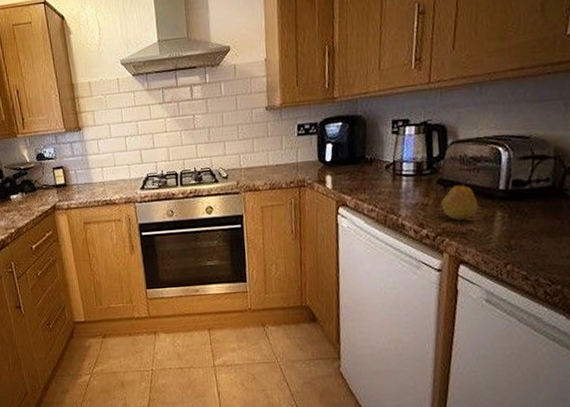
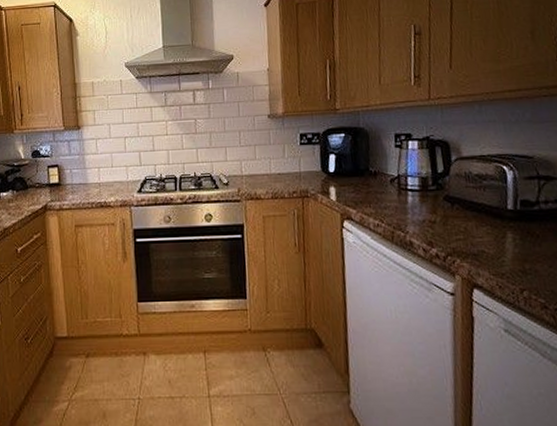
fruit: present [440,178,478,220] -> none [449,196,488,240]

